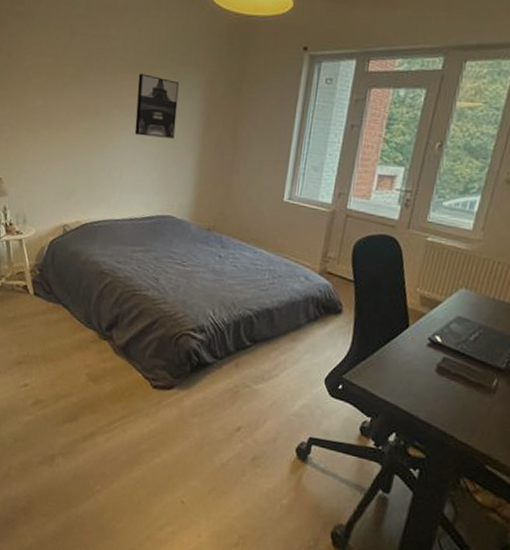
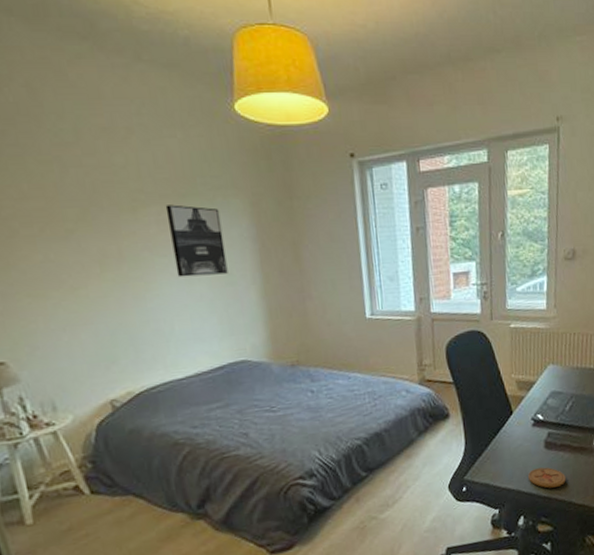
coaster: none [410,389,453,417] -> present [528,467,566,488]

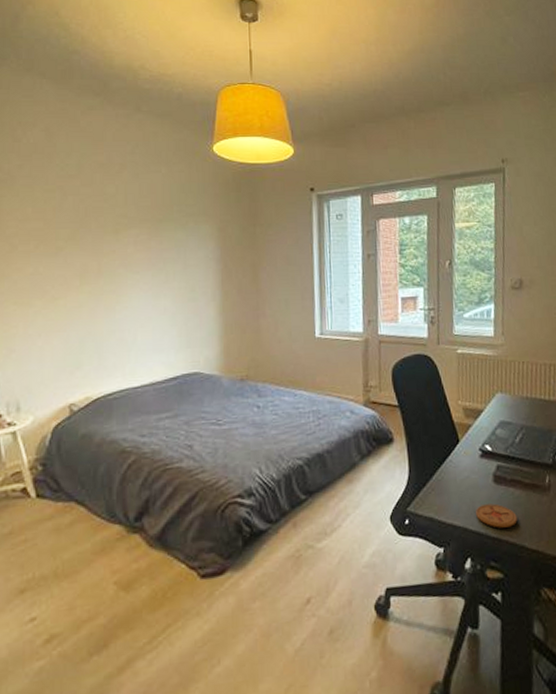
wall art: present [165,204,228,277] -> none [144,228,191,292]

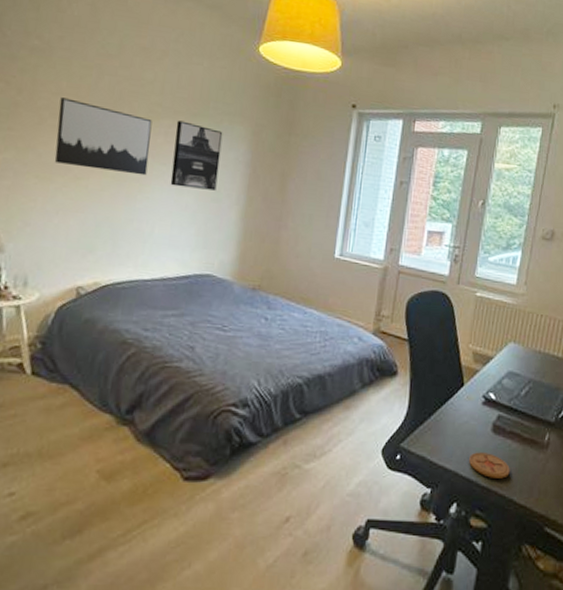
wall art: none [28,223,122,288] -> present [54,97,152,176]
wall art: none [144,228,191,292] -> present [170,120,223,191]

